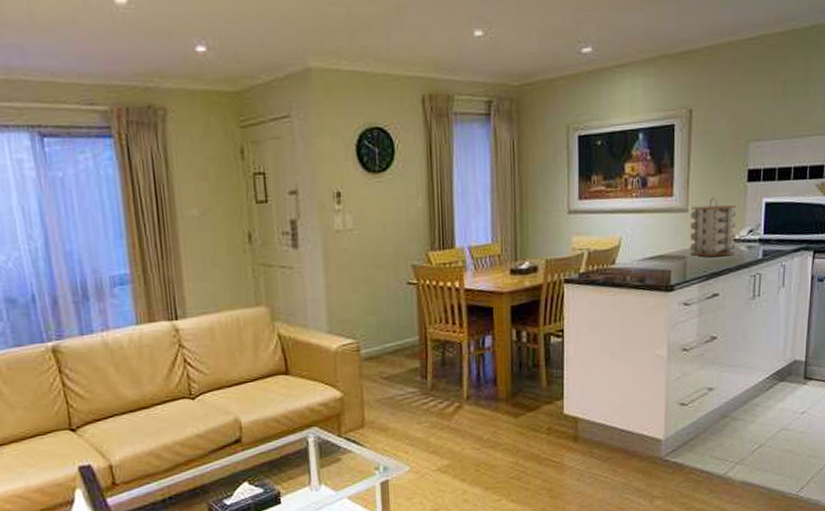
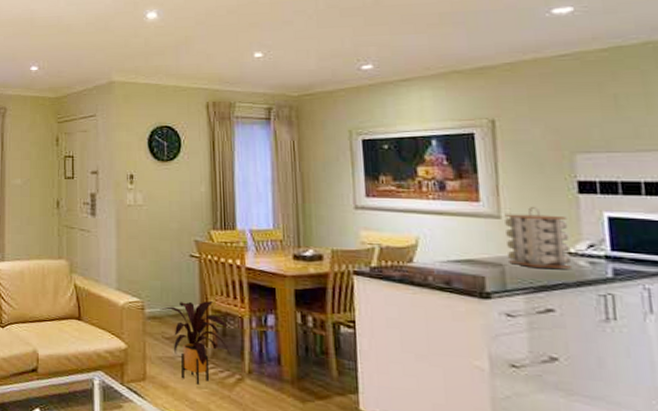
house plant: none [376,331,451,421] -> present [160,301,232,385]

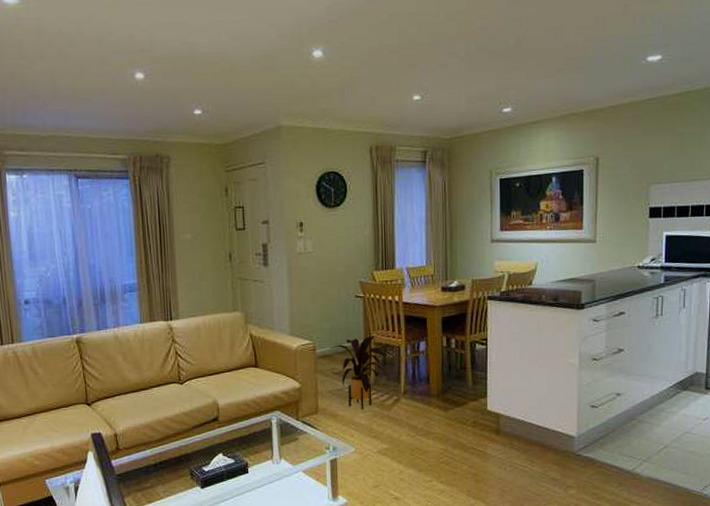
spice rack: present [504,206,573,270] -> none [599,230,640,281]

